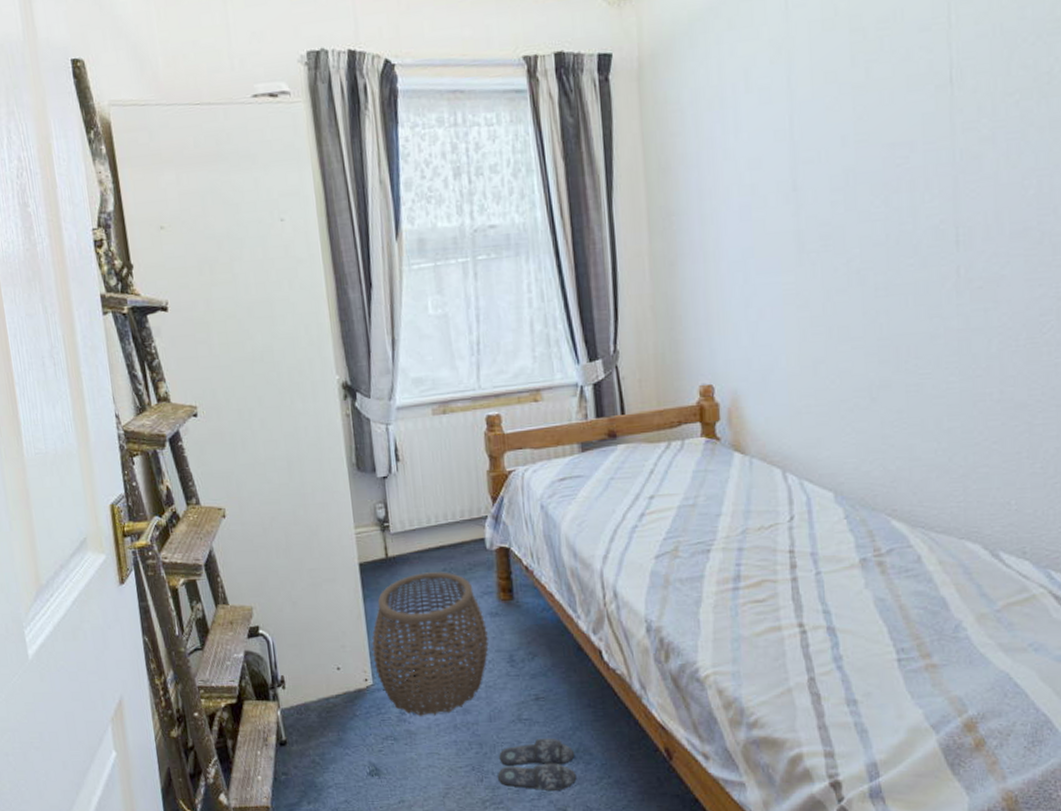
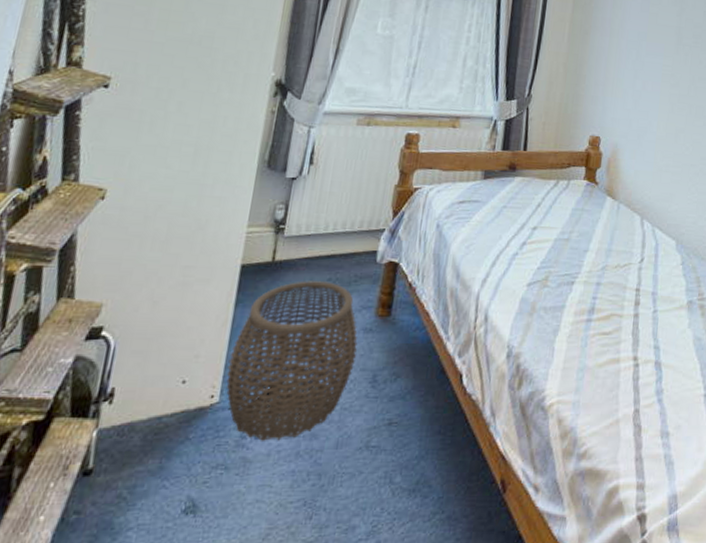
slippers: present [498,737,577,790] -> none [329,467,414,529]

